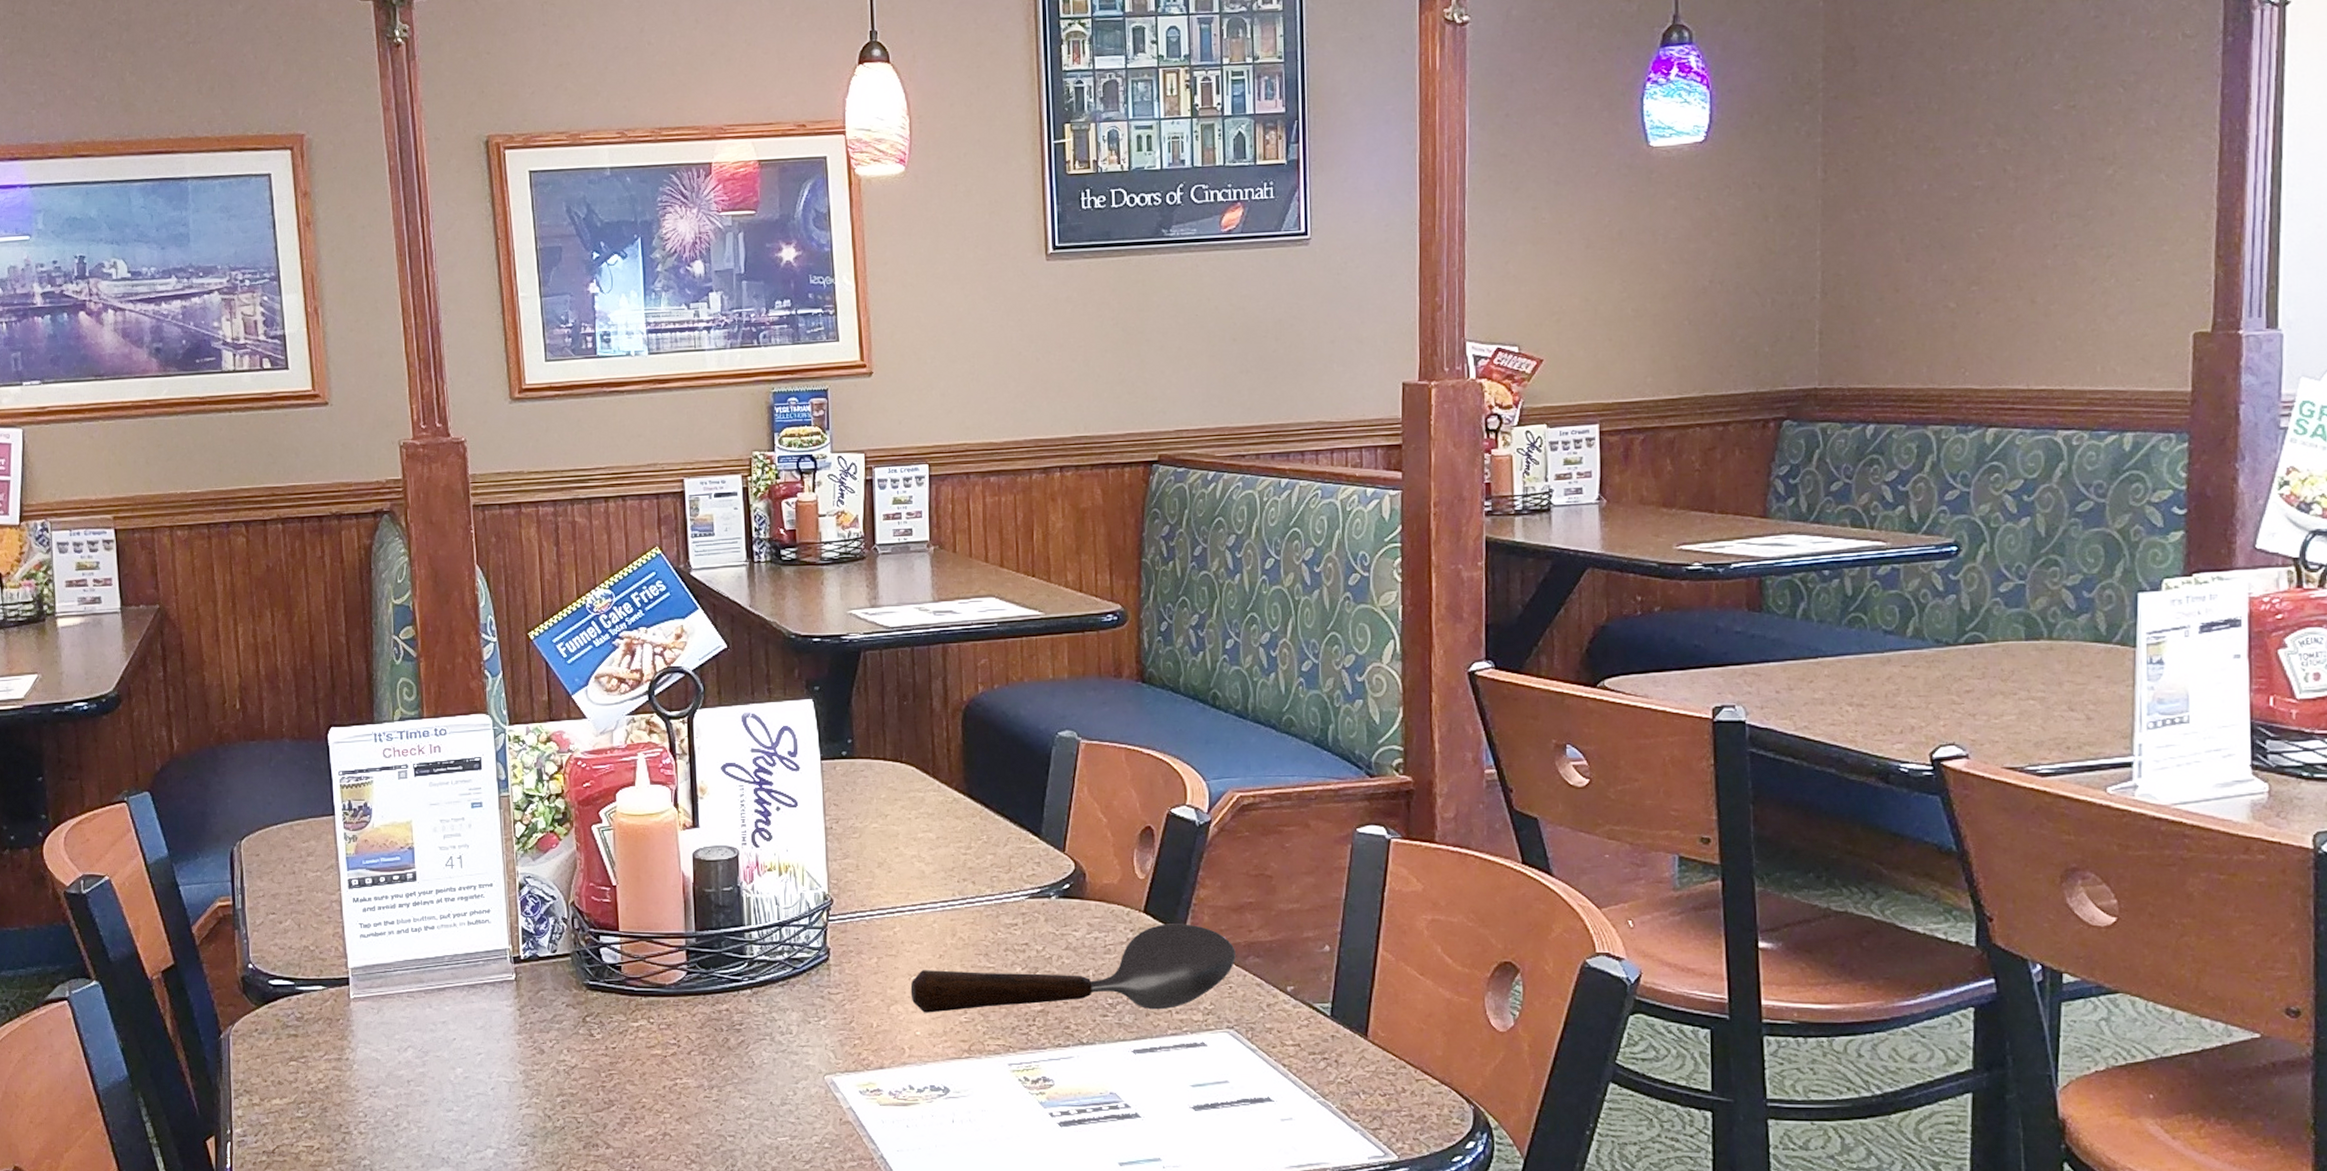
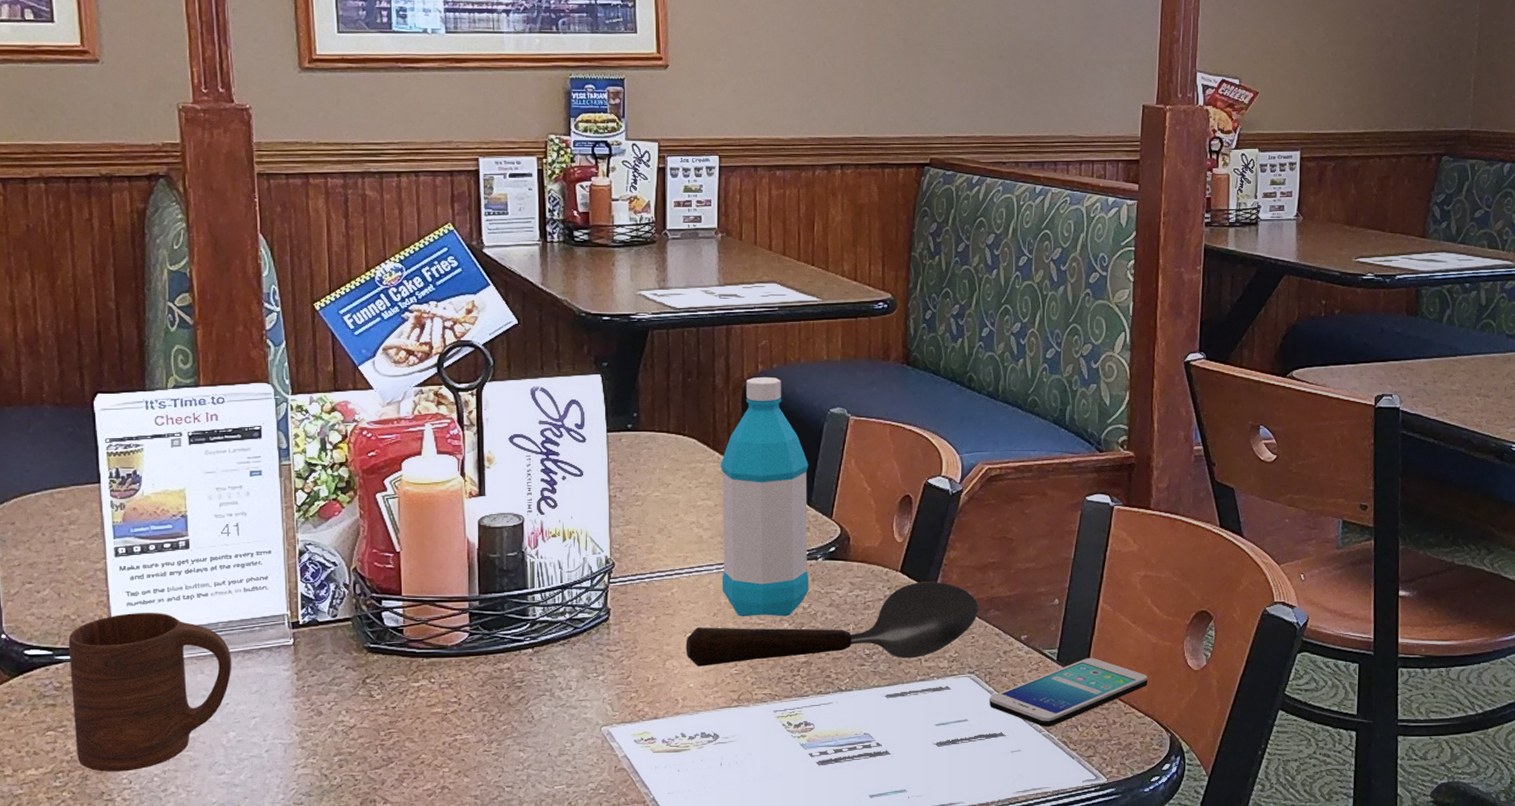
cup: none [308,944,458,1105] -> present [68,612,232,772]
water bottle: none [940,698,1042,960] -> present [720,376,809,617]
smartphone: none [1253,1014,1443,1094] -> present [990,658,1148,728]

